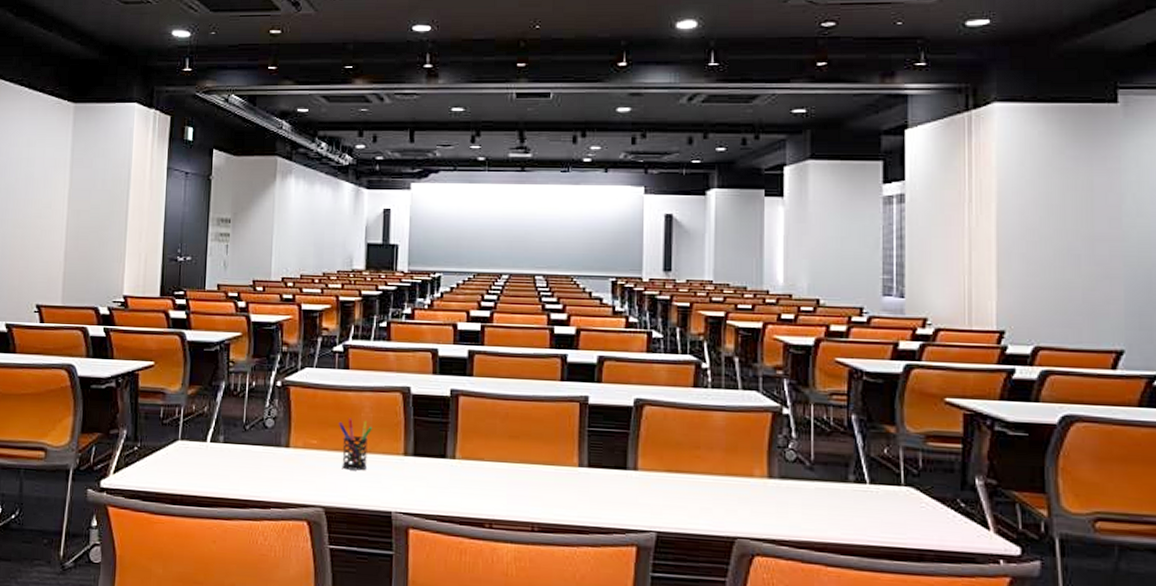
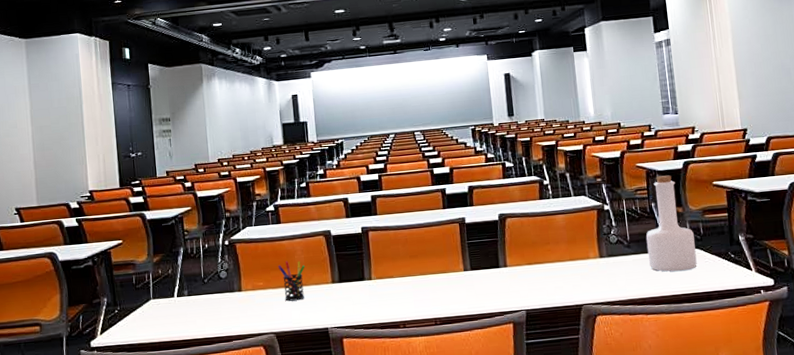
bottle: none [837,379,908,515] -> present [646,175,697,272]

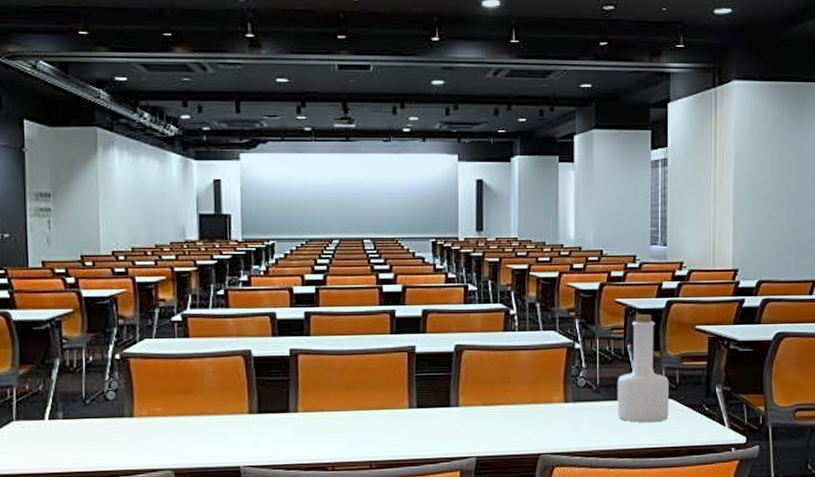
pen holder: present [277,260,305,301] -> none [181,383,216,432]

